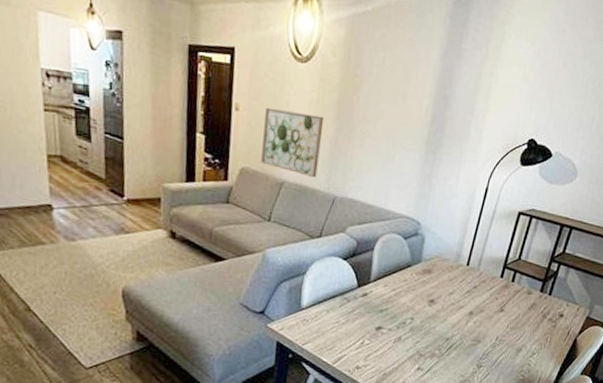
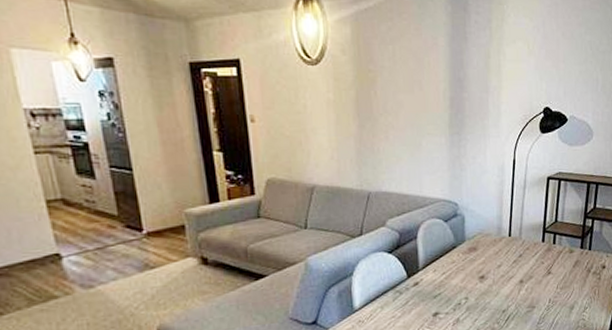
wall art: present [261,107,325,178] -> none [282,114,347,178]

